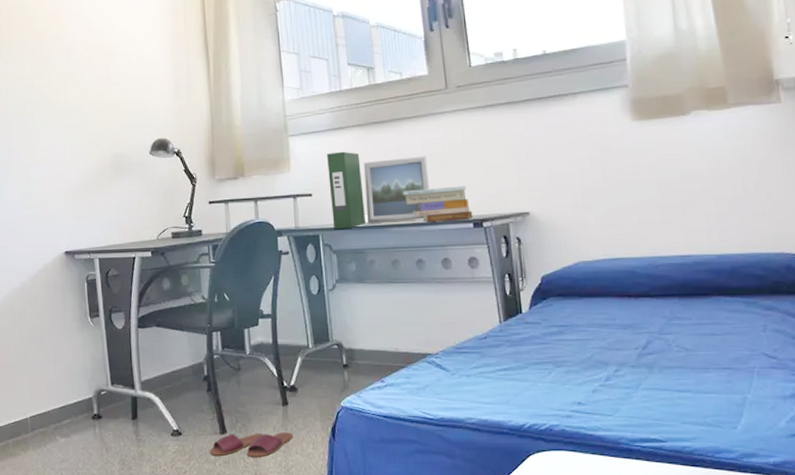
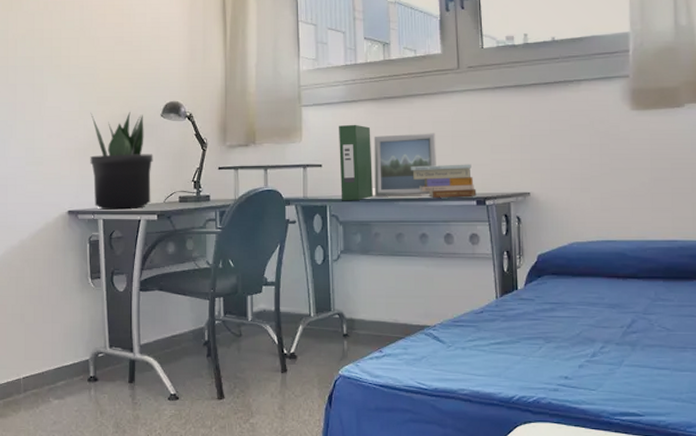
planter: none [81,150,145,249] -> present [90,111,153,210]
slippers: present [210,433,293,457] -> none [207,399,290,423]

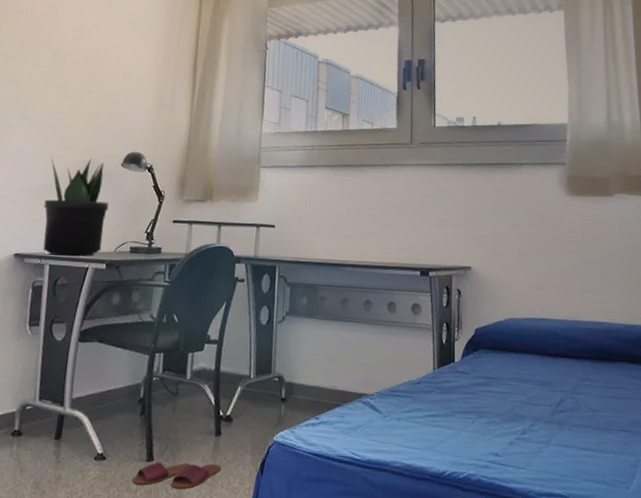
slippers: none [207,399,290,423] -> present [132,462,221,489]
binder: present [339,124,373,201] -> none [291,188,325,263]
picture frame: present [373,133,436,196] -> none [324,201,386,263]
books: present [411,164,477,198] -> none [360,233,421,267]

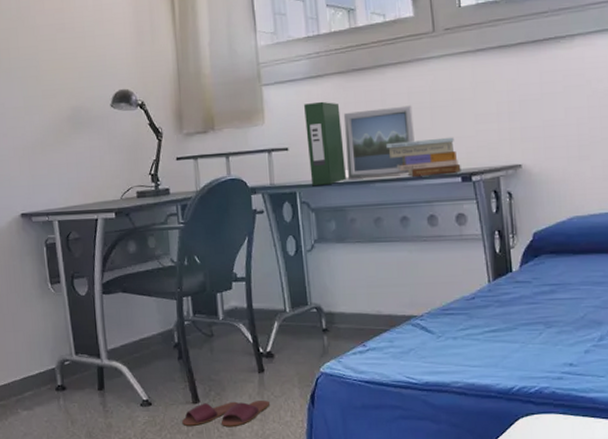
planter: present [43,157,109,256] -> none [36,103,107,210]
binder: none [291,188,325,263] -> present [304,101,346,186]
picture frame: none [324,201,386,263] -> present [343,105,414,179]
books: none [360,233,421,267] -> present [386,137,461,177]

